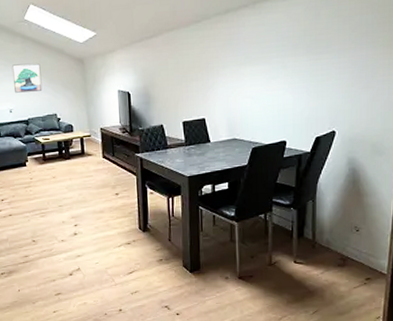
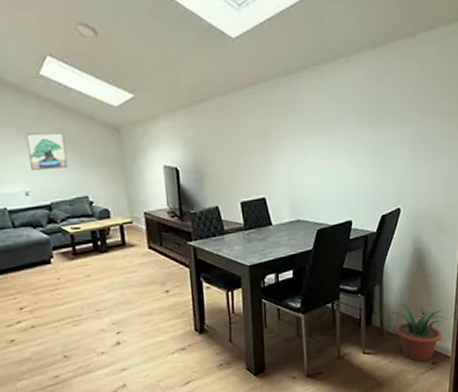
potted plant: none [325,219,383,276] -> present [392,303,447,362]

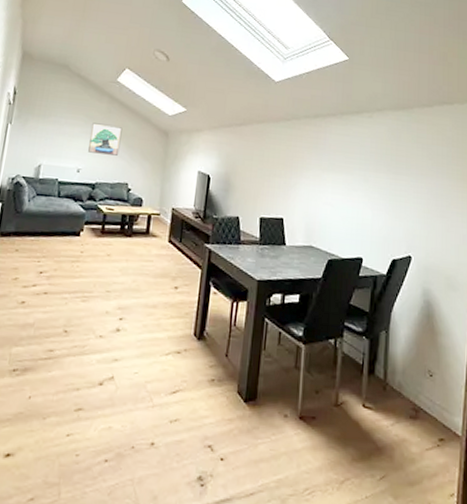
potted plant: present [392,303,447,362] -> none [397,357,457,435]

